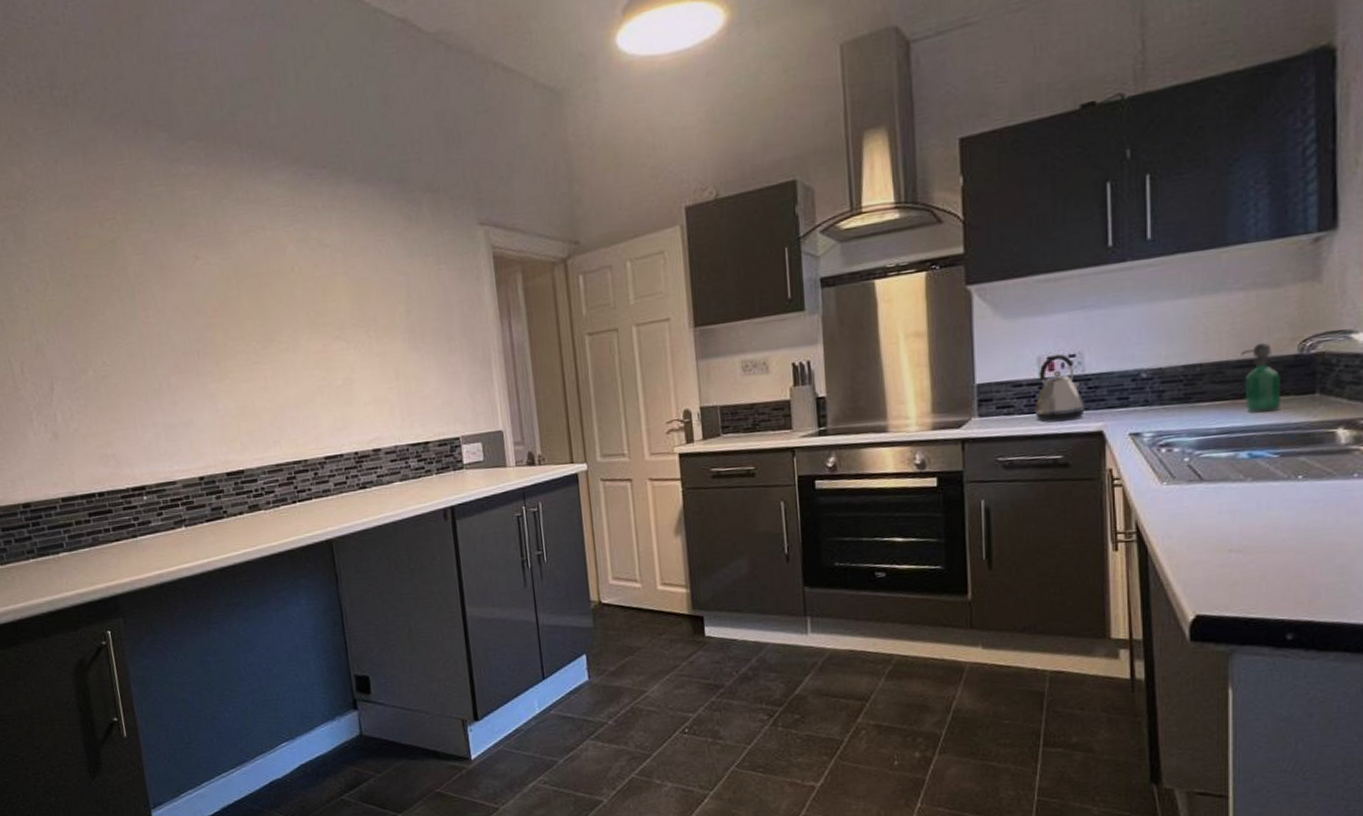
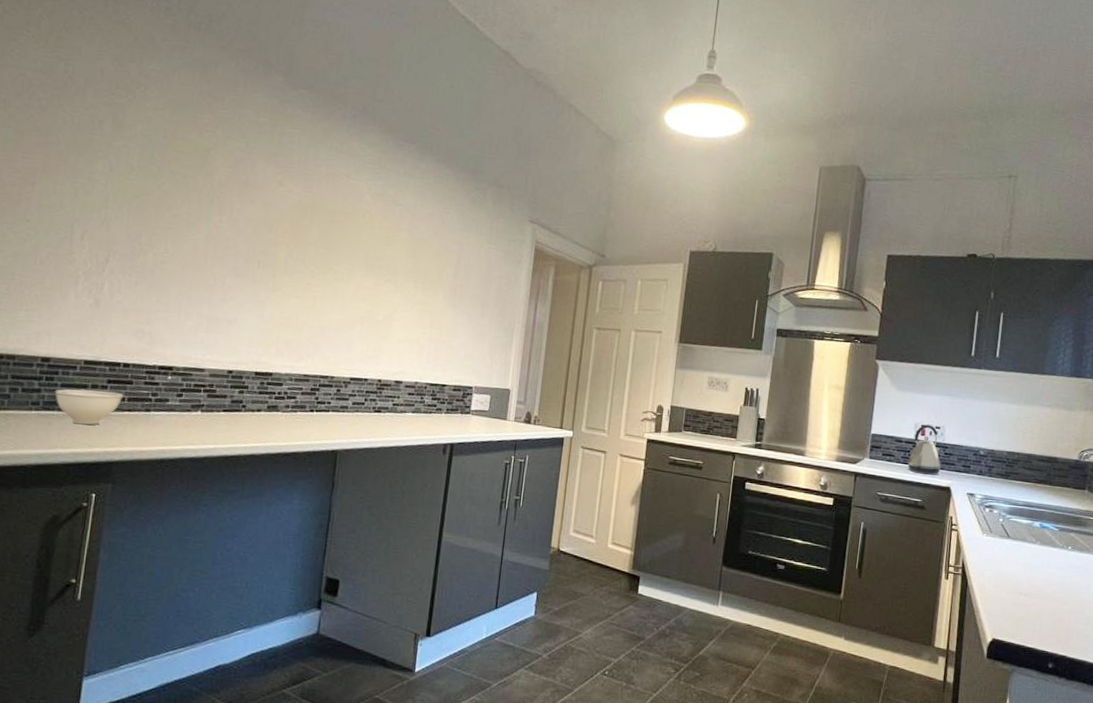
bowl: none [43,524,108,565] -> present [54,389,124,425]
soap dispenser: present [1241,342,1282,414] -> none [1042,446,1066,498]

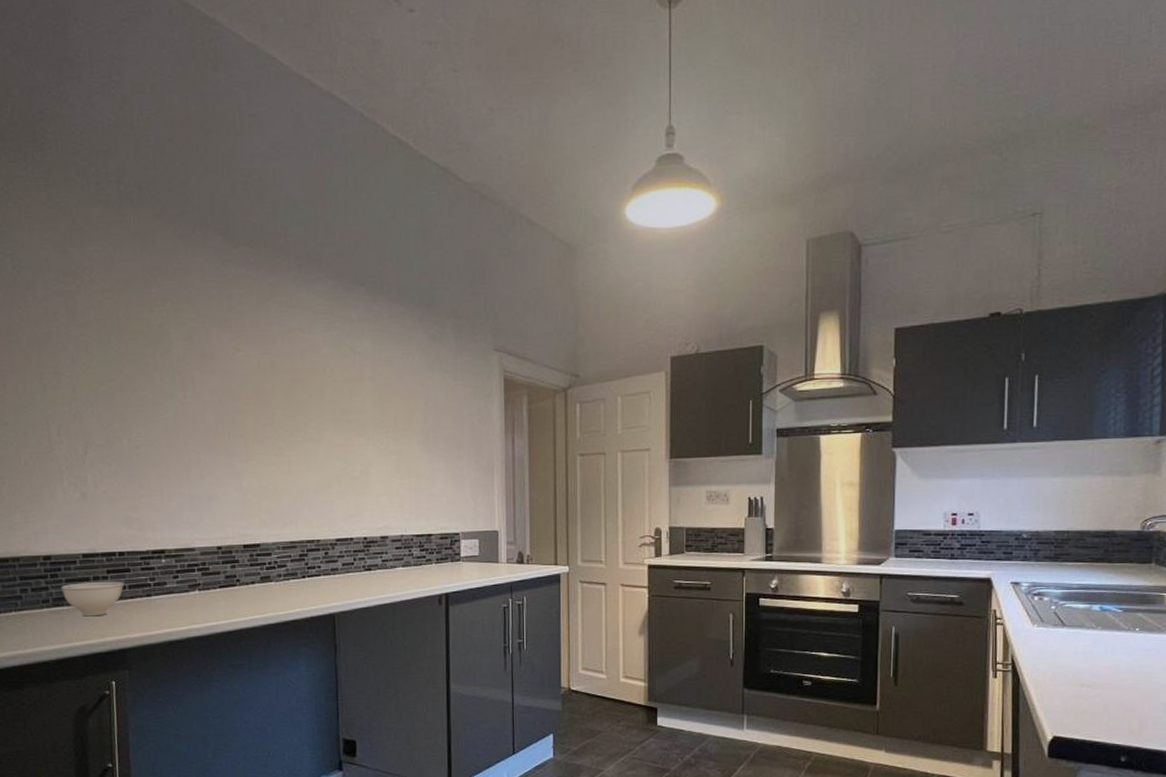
kettle: present [907,424,942,475] -> none [938,512,978,567]

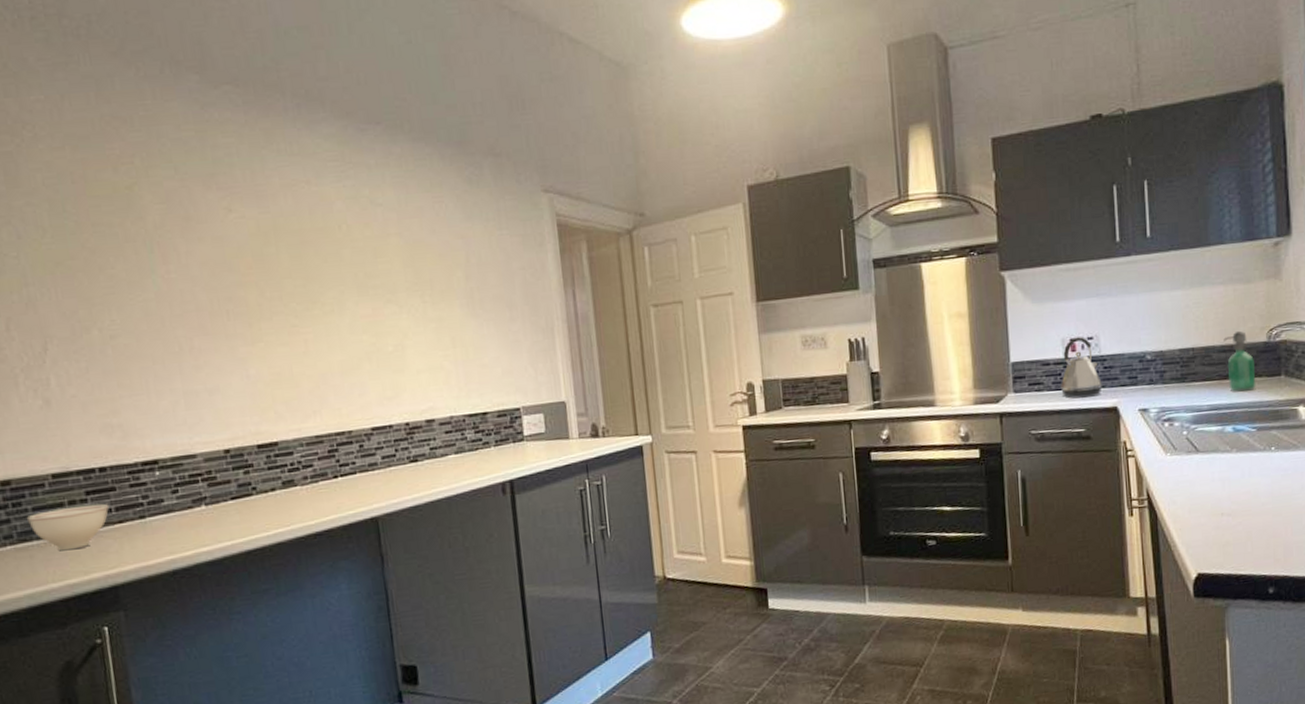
kettle: none [938,512,978,567] -> present [1060,337,1102,399]
soap dispenser: none [1098,518,1127,576] -> present [1223,330,1256,393]

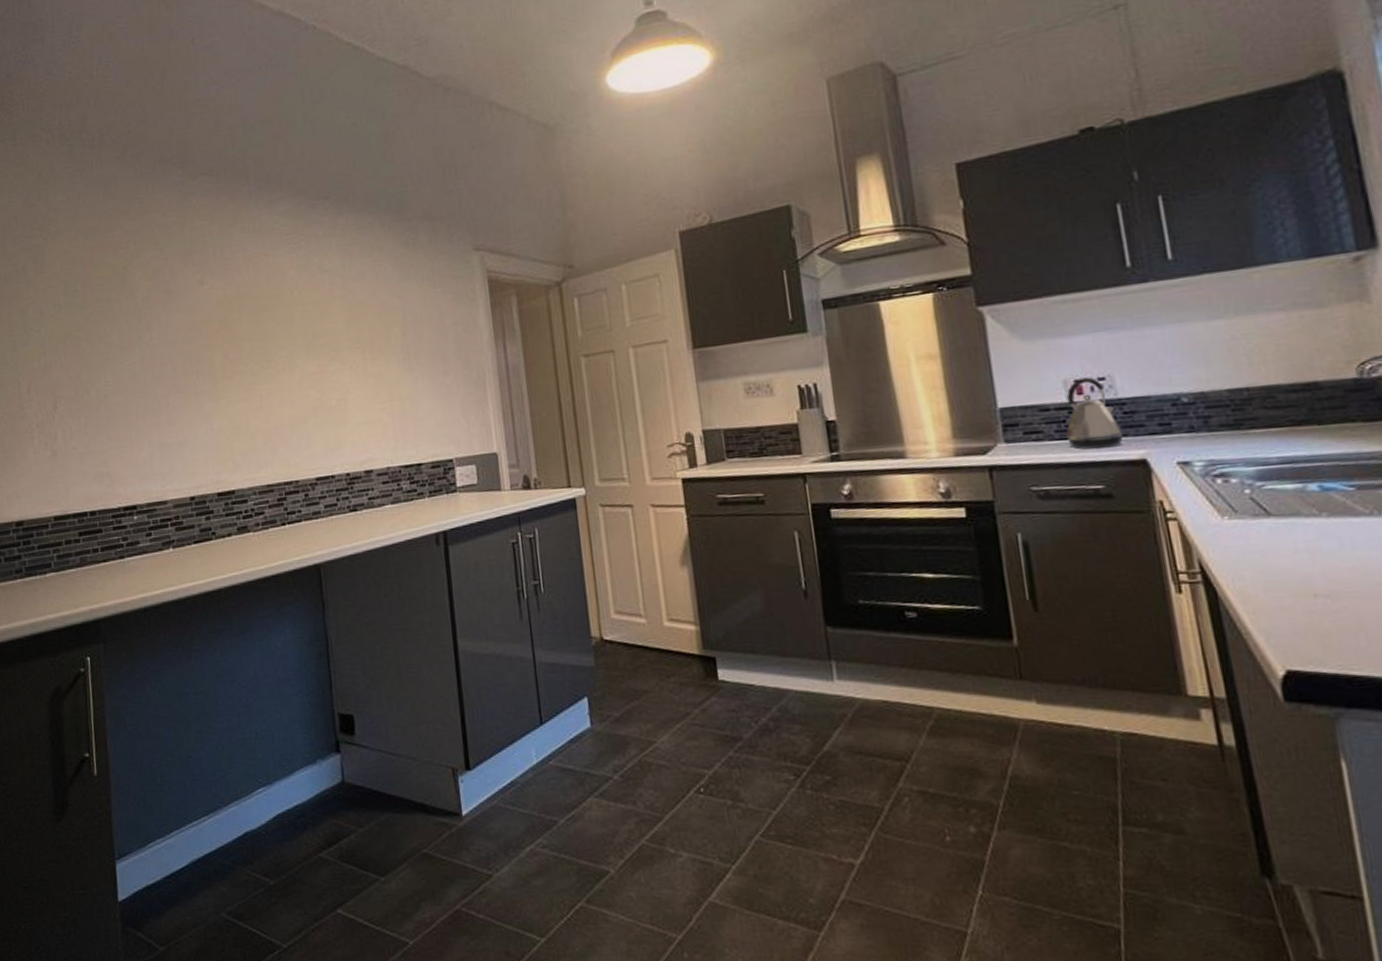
bowl: present [26,503,110,551] -> none [33,544,97,586]
soap dispenser: present [1223,330,1256,393] -> none [1292,365,1349,442]

